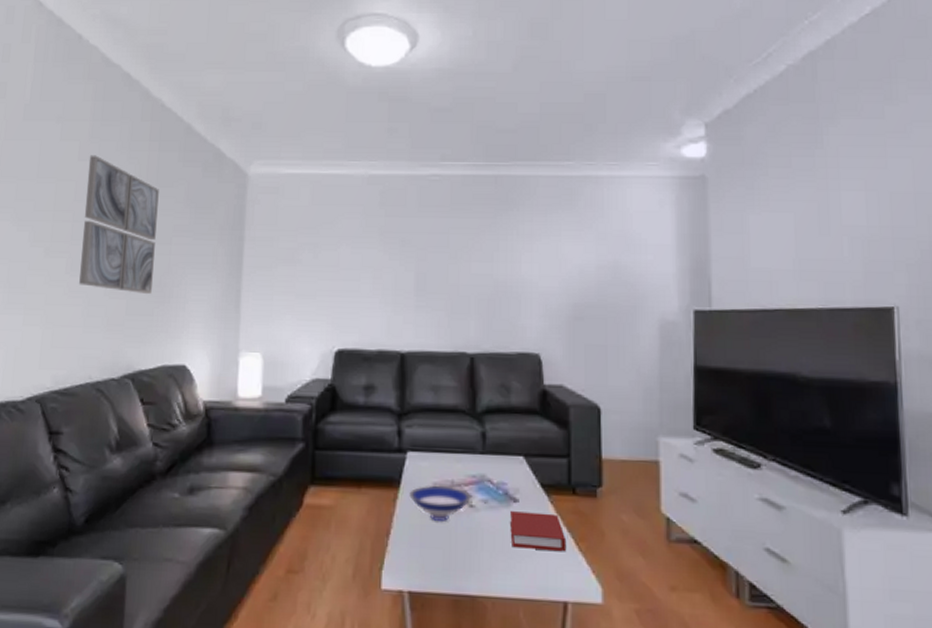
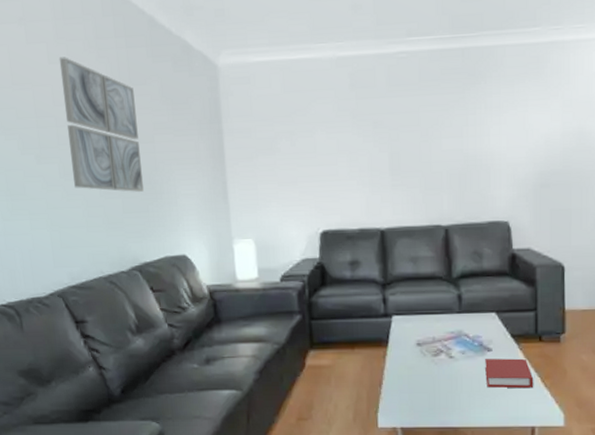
bowl: present [409,485,471,521] -> none [397,342,451,371]

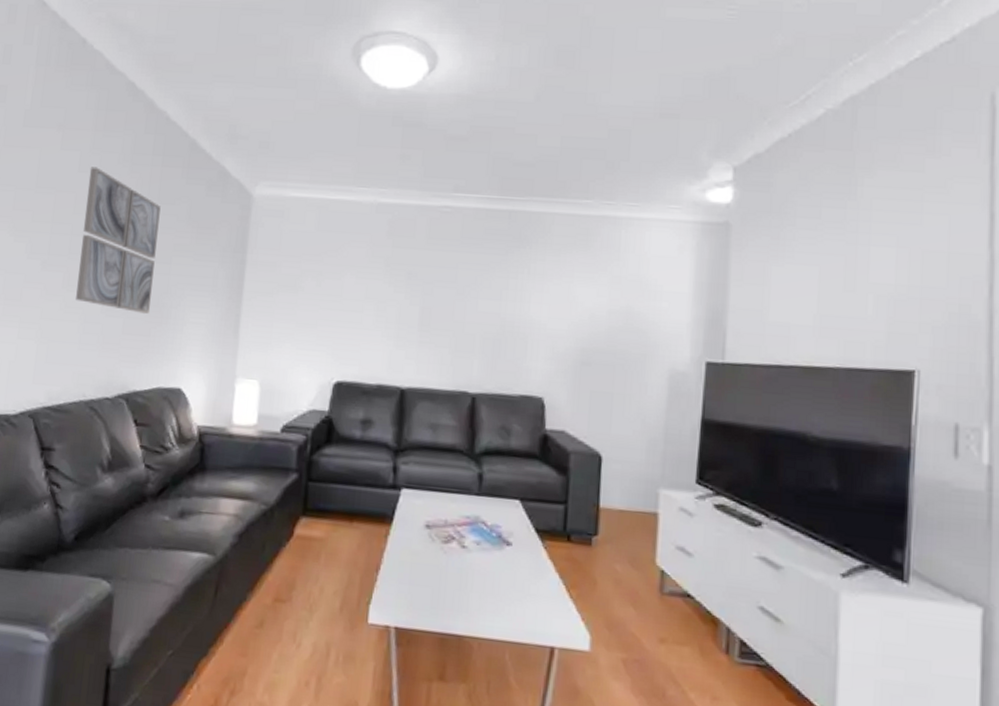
book: present [485,358,534,389] -> none [501,554,558,598]

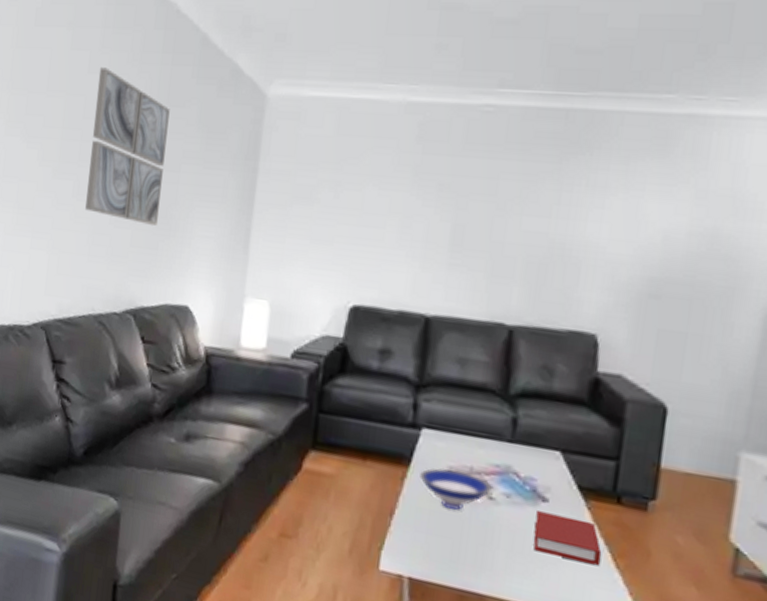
bowl: none [401,523,464,560] -> present [420,467,492,510]
book: none [501,554,558,598] -> present [533,511,602,566]

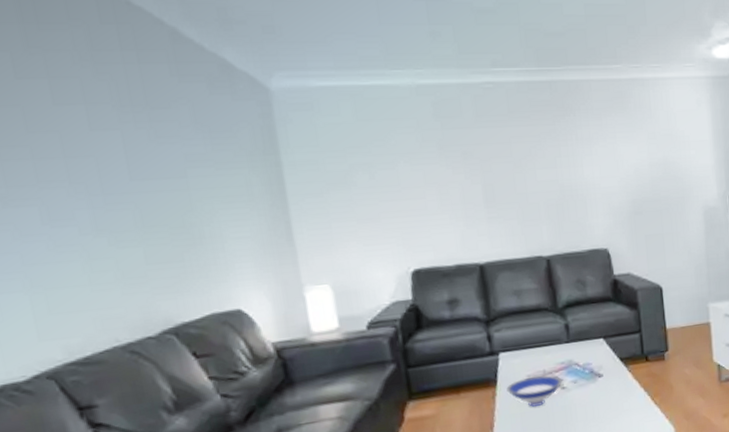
wall art: present [85,67,170,226] -> none [32,71,175,239]
book: present [533,511,602,566] -> none [597,380,645,414]

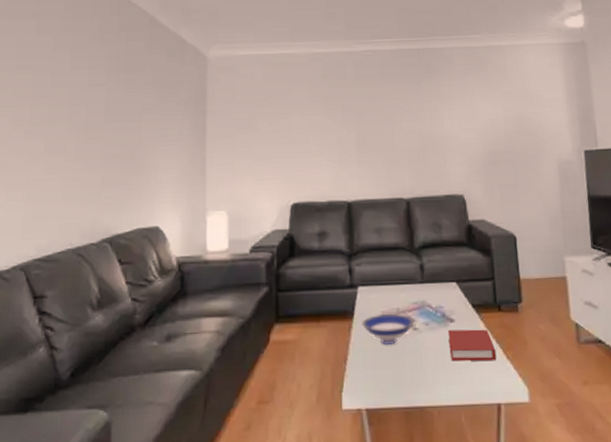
book: none [597,380,645,414] -> present [448,329,497,362]

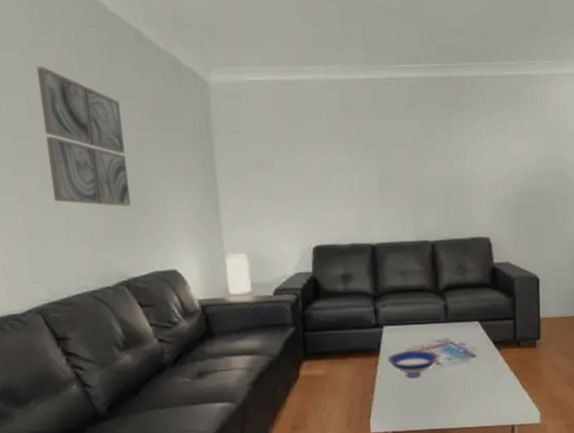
wall art: none [58,46,128,166] -> present [36,66,131,206]
book: present [448,329,497,362] -> none [470,363,513,391]

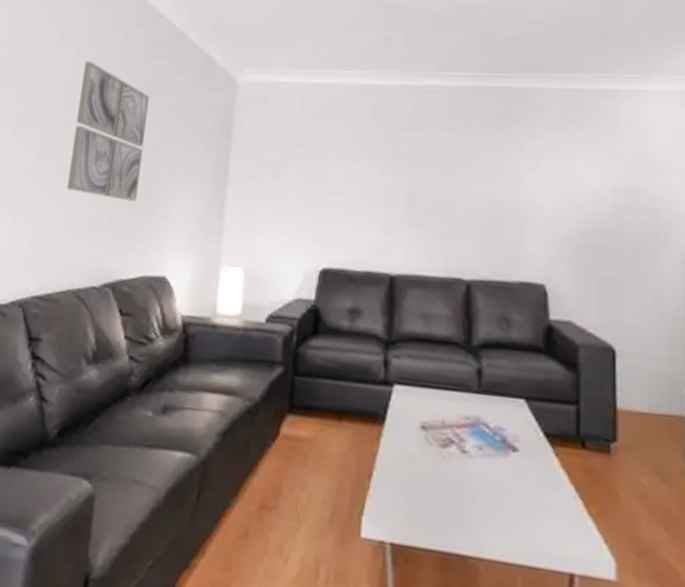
bowl: present [388,350,438,378] -> none [395,423,464,467]

